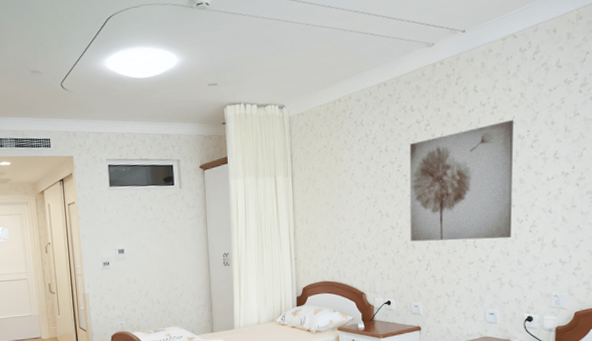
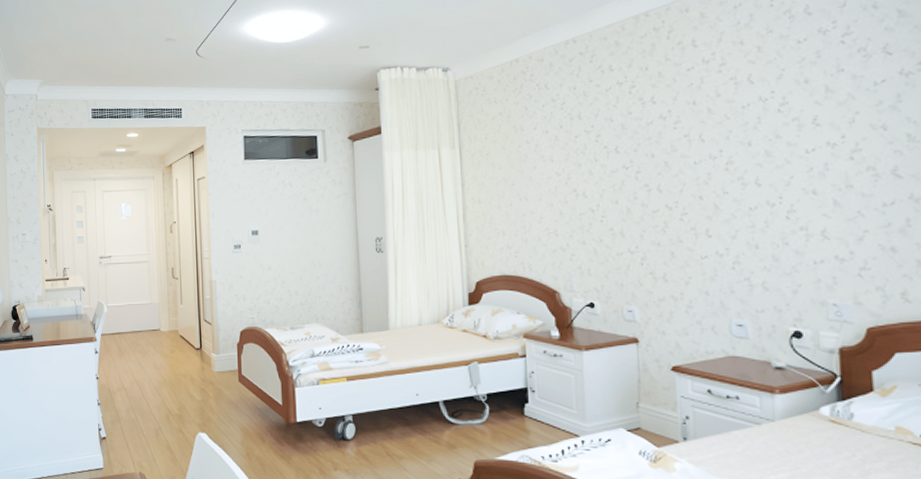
wall art: present [409,119,513,242] -> none [610,78,760,229]

